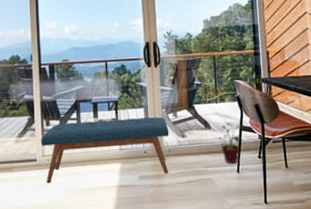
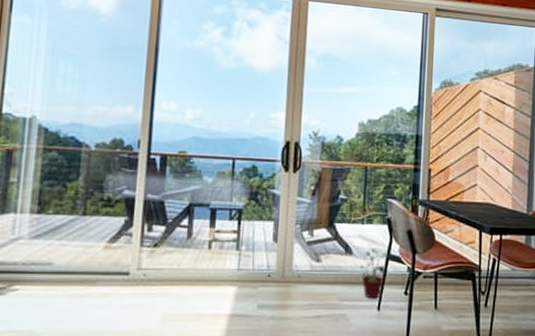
bench: present [40,117,169,184] -> none [137,230,302,305]

